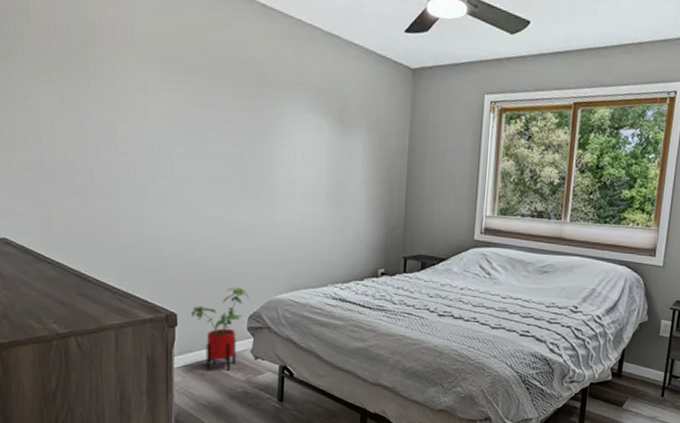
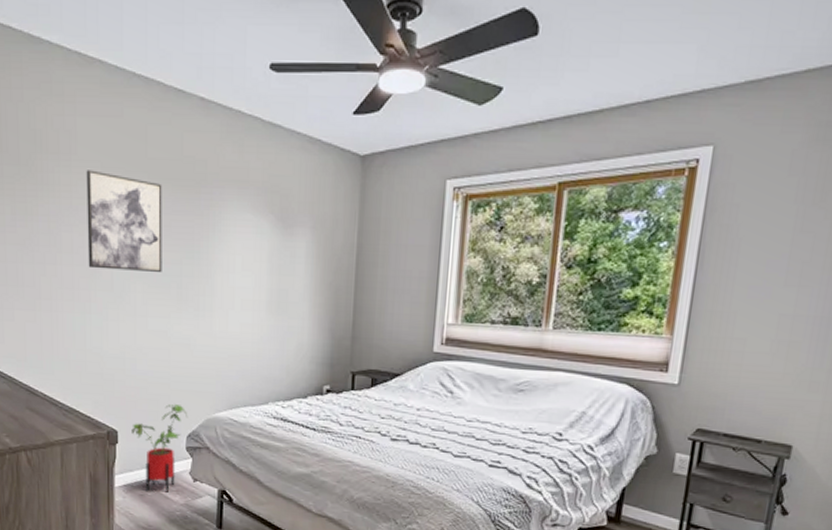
wall art: none [144,62,224,164] -> present [86,170,162,272]

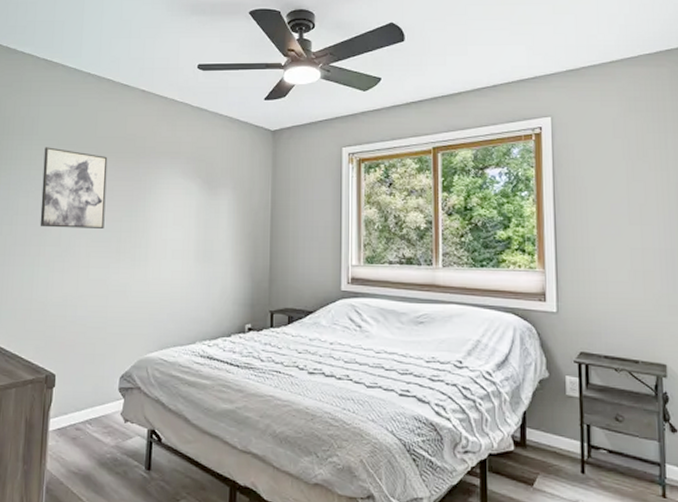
house plant: present [131,403,188,493] -> none [68,346,122,435]

